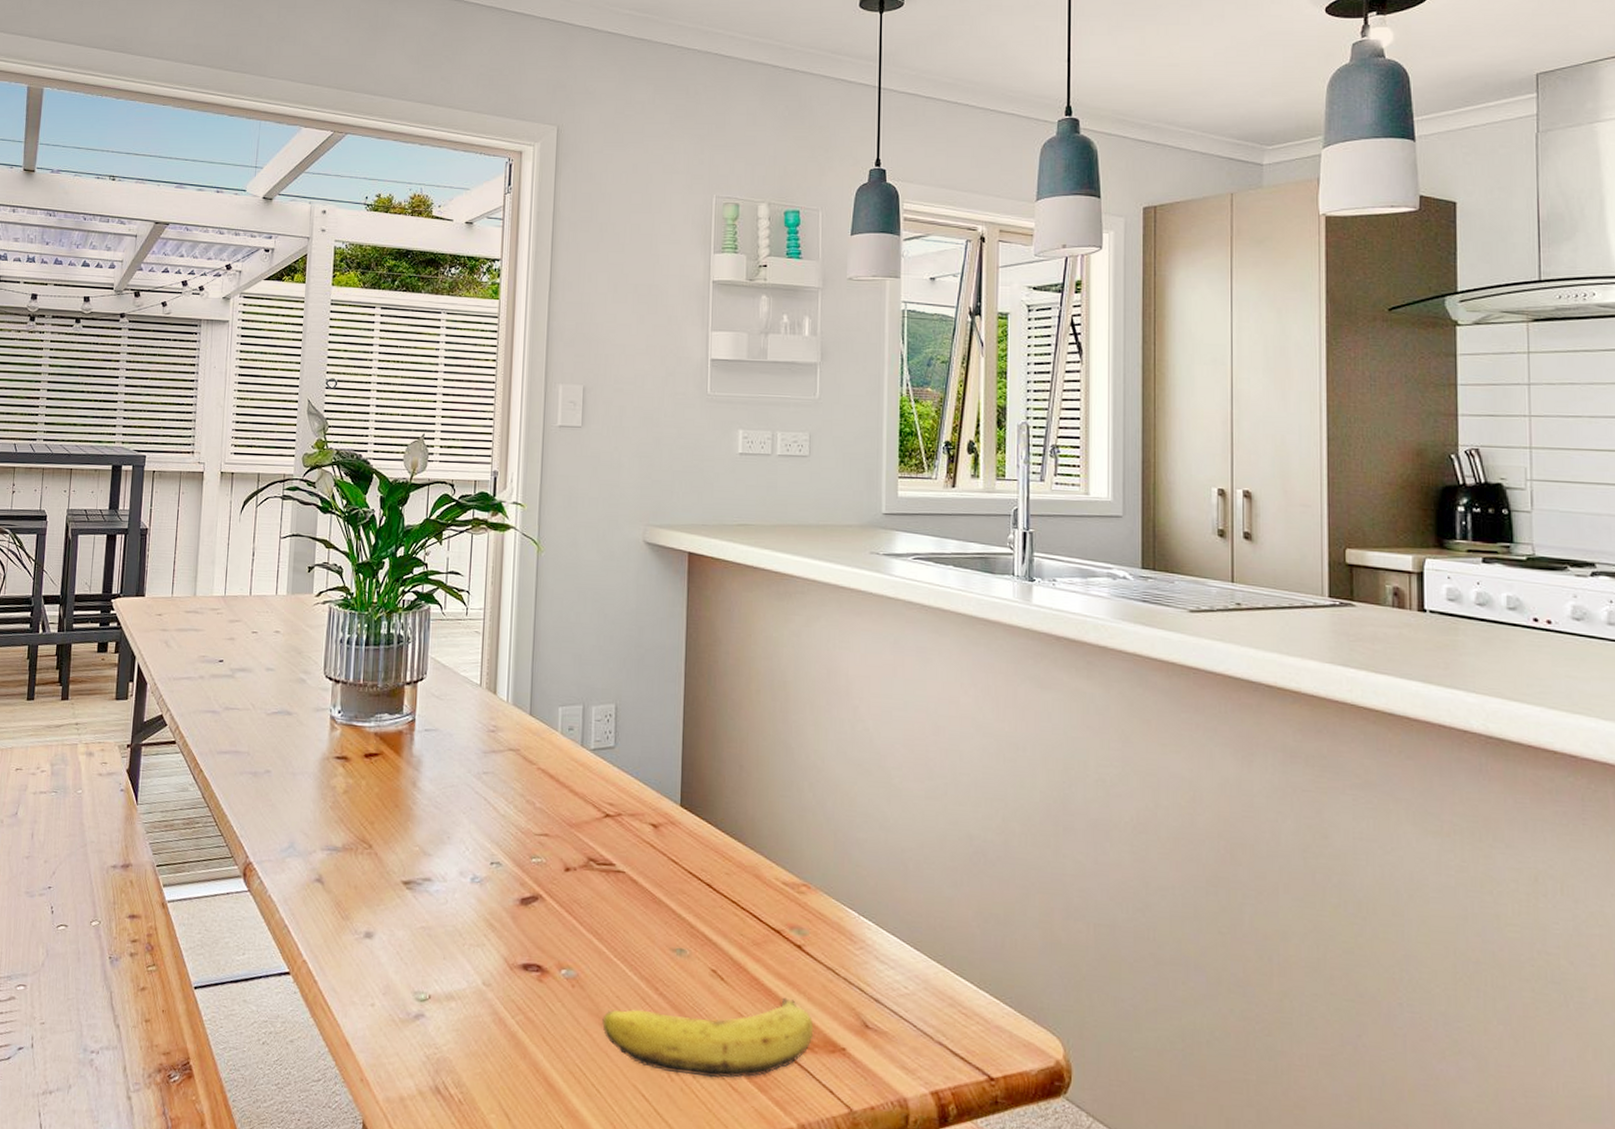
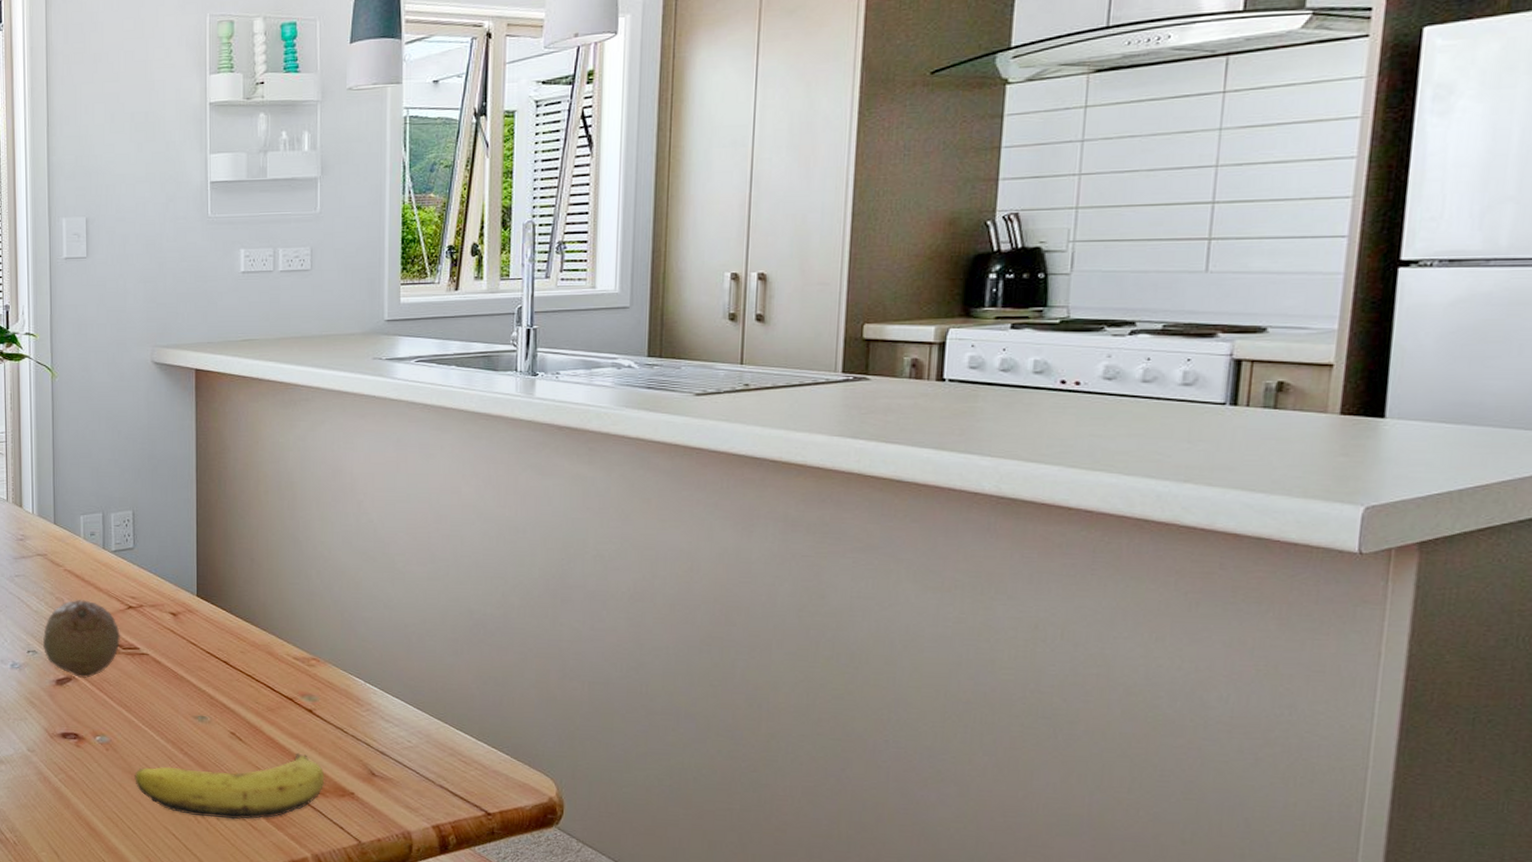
fruit: none [509,804,596,899] -> present [43,600,121,679]

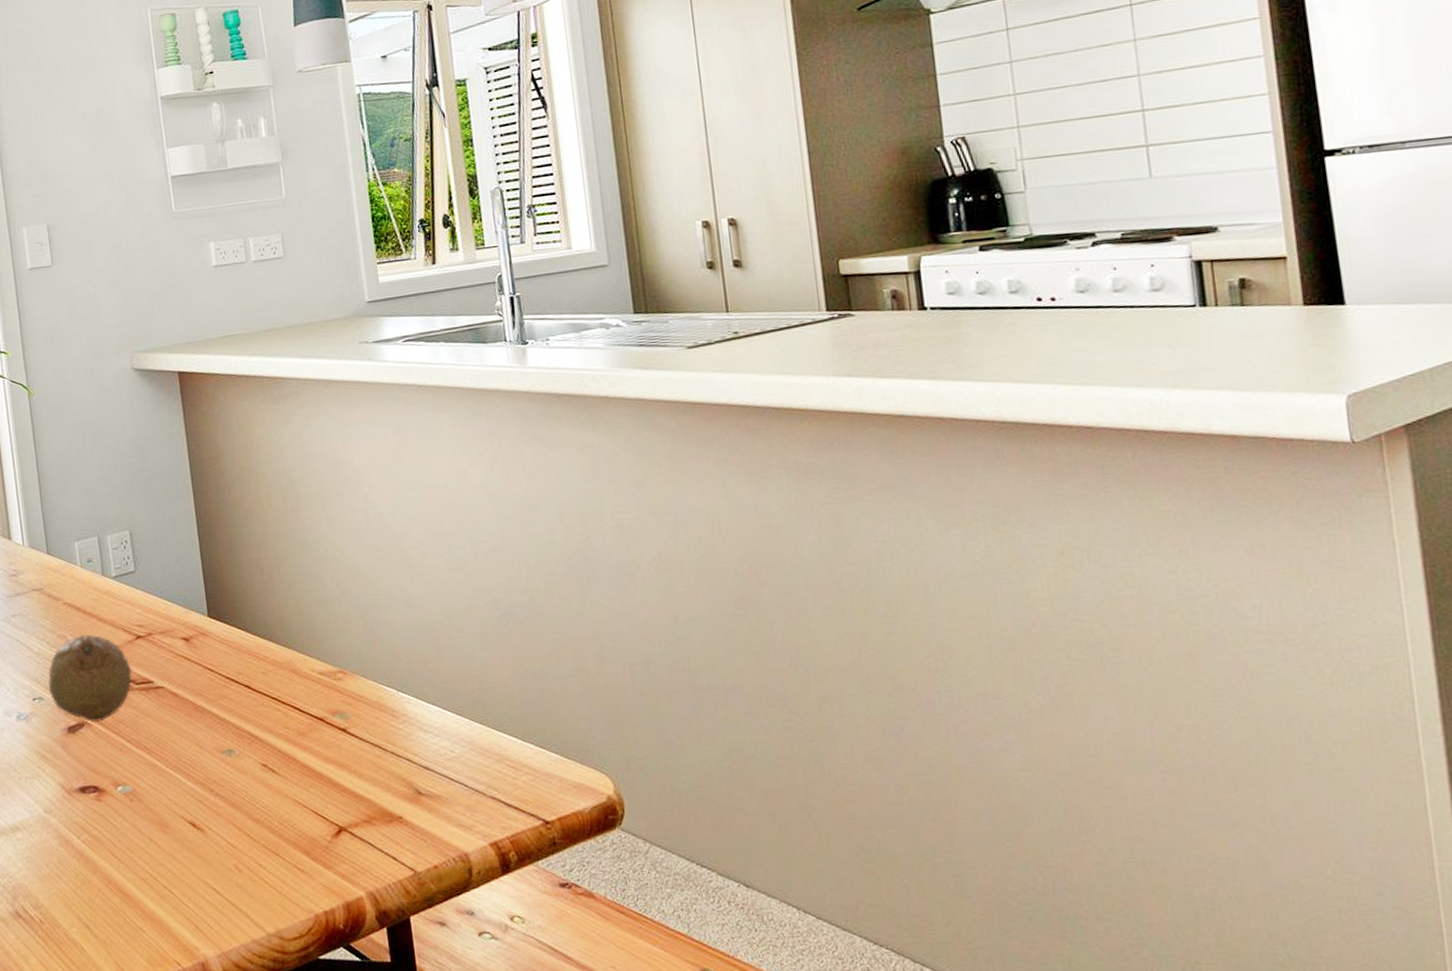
banana: present [135,753,325,820] -> none [164,779,369,865]

